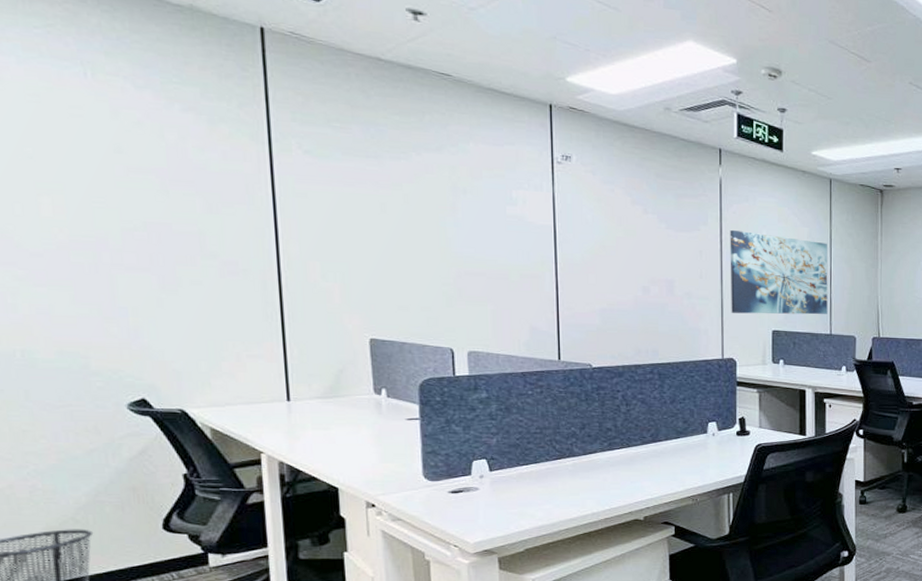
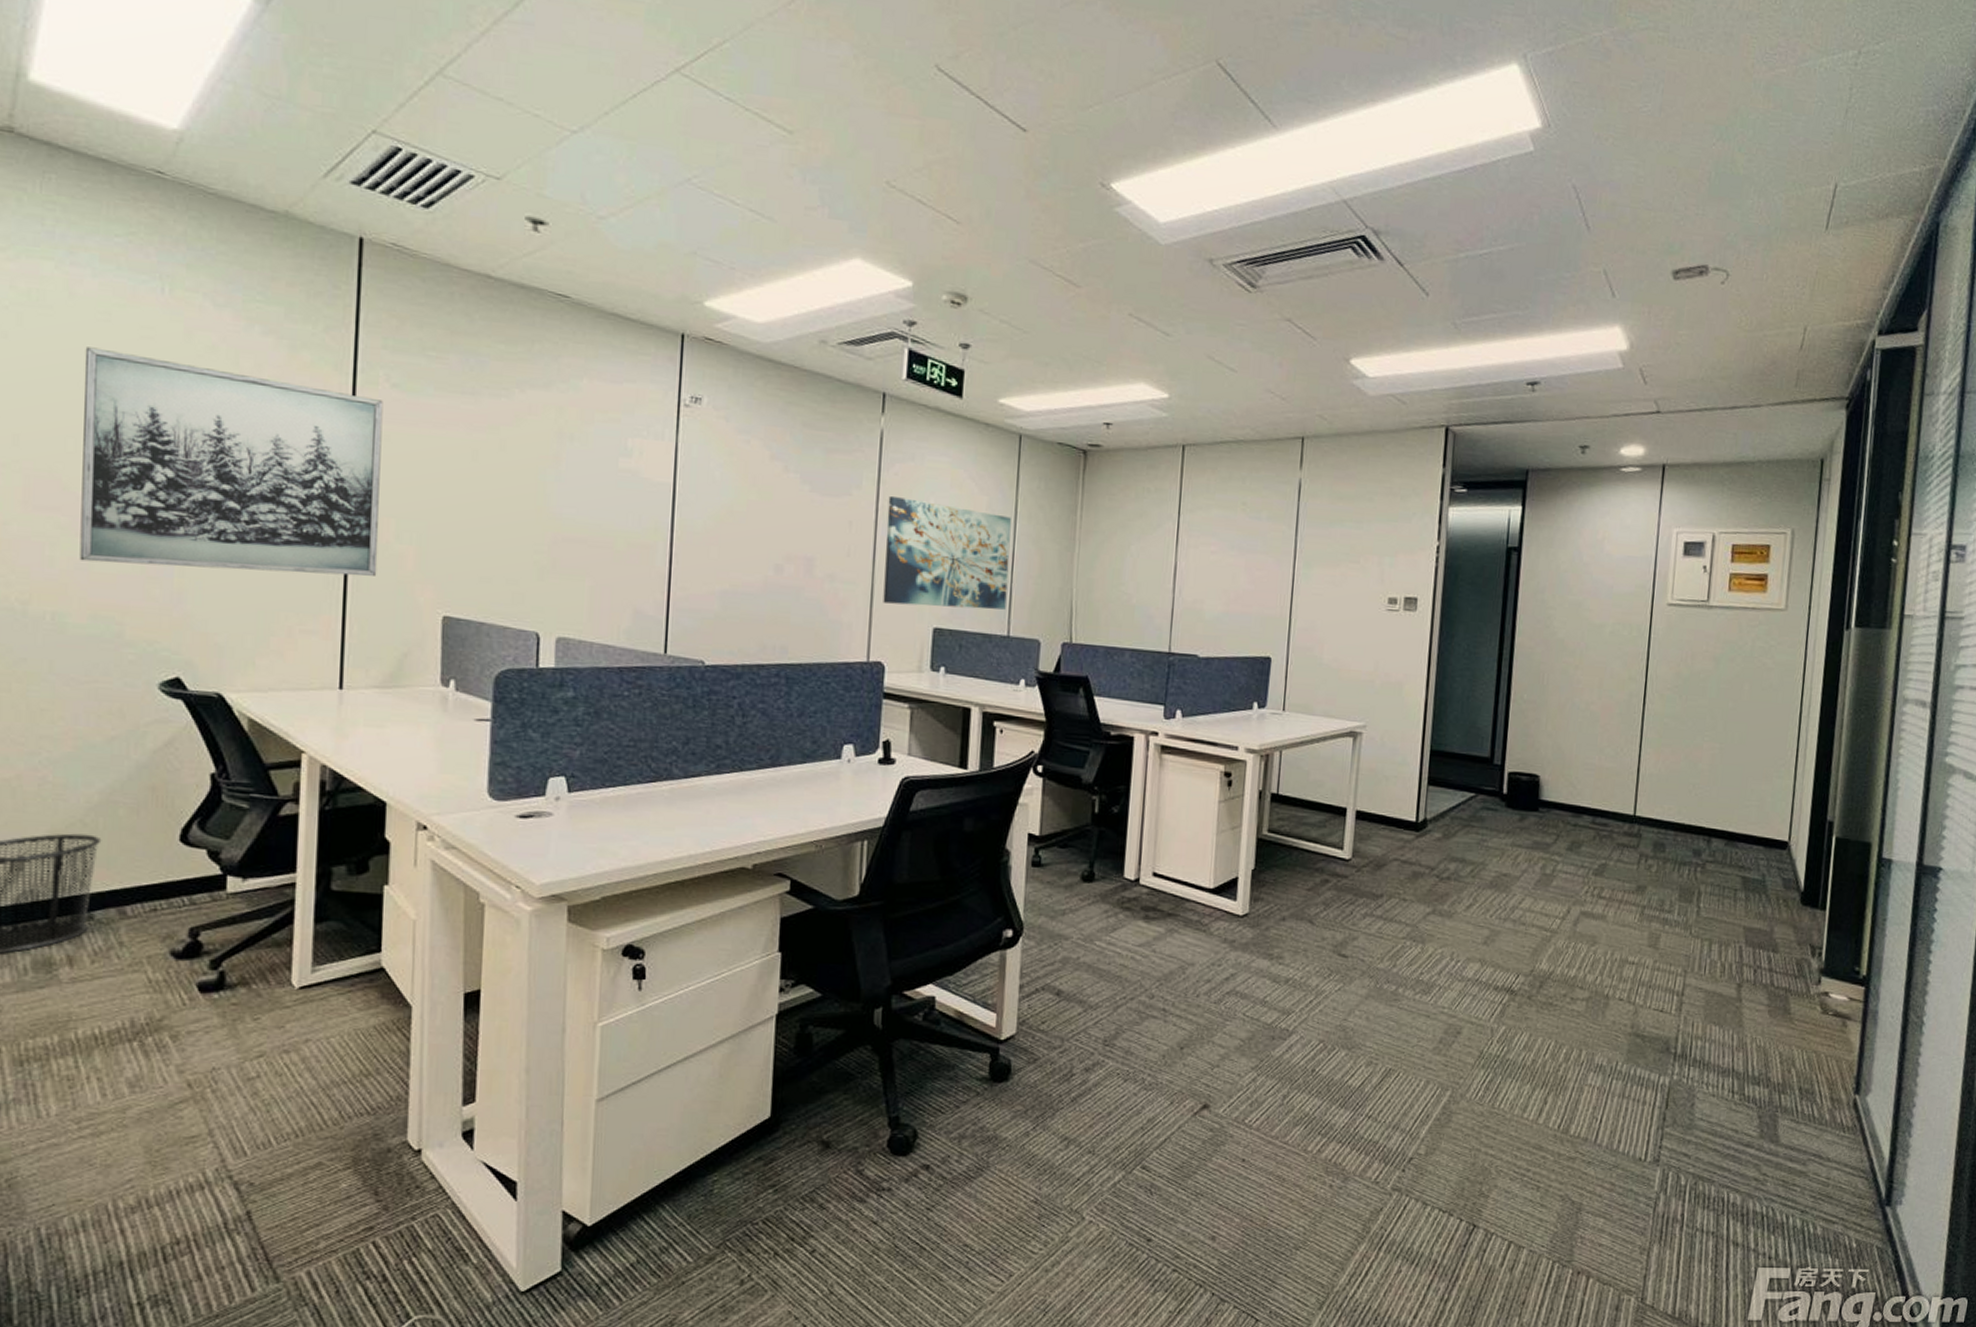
wall art: none [19,125,309,310] -> present [79,347,383,576]

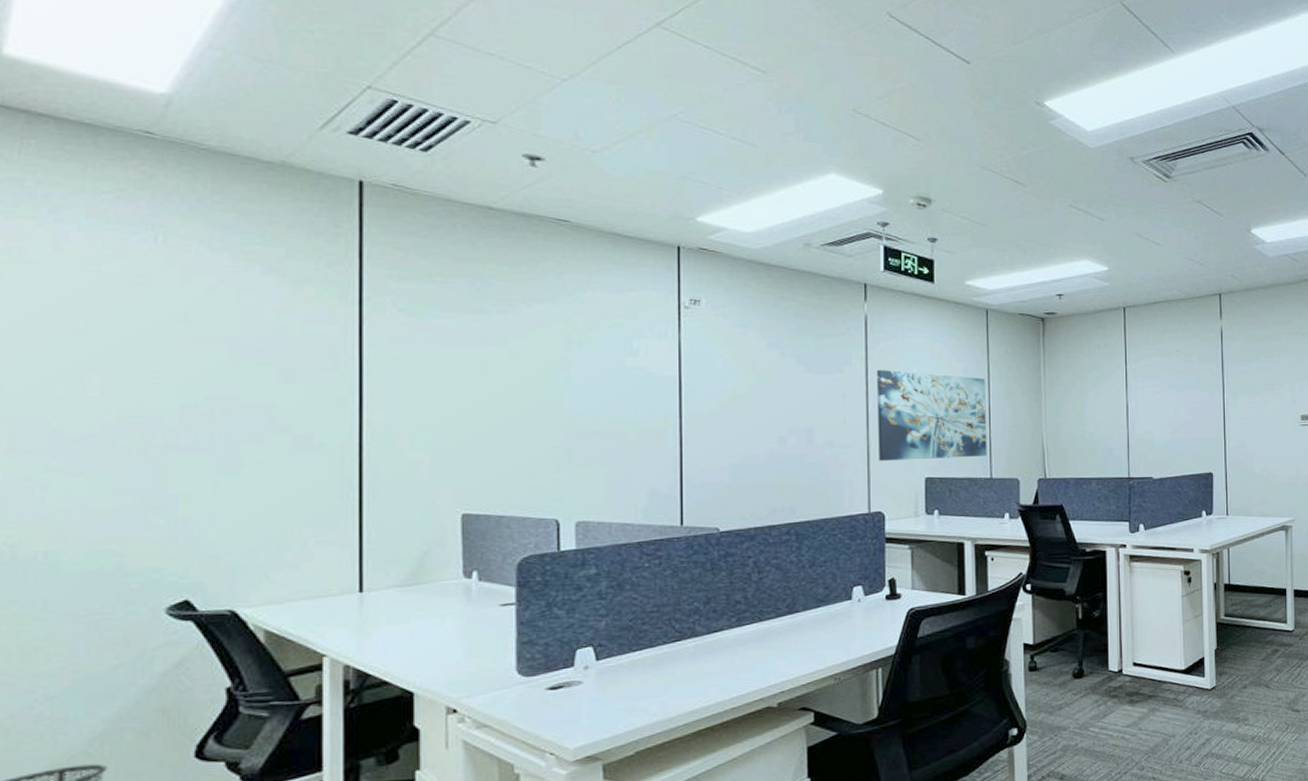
wall art: present [79,347,383,576] -> none [73,297,393,500]

